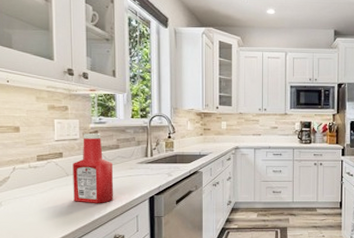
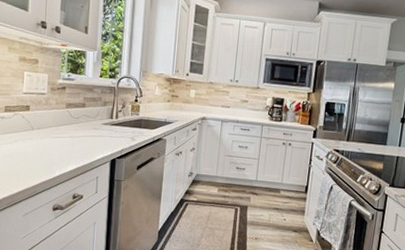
ketchup bottle: present [72,133,113,203] -> none [36,89,77,161]

